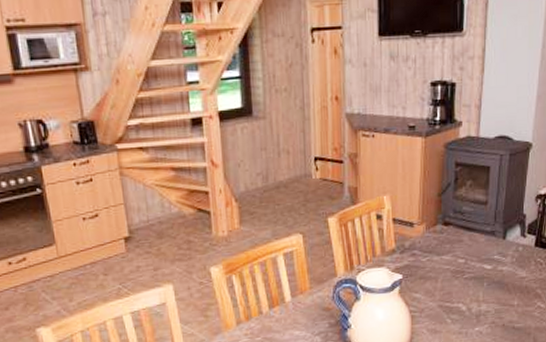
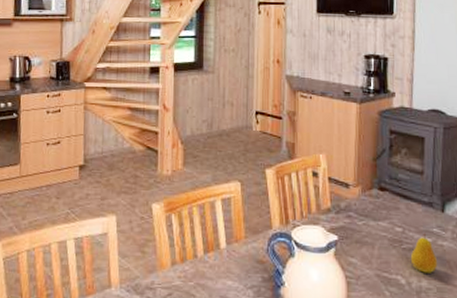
fruit: none [471,261,497,298] -> present [410,233,438,273]

